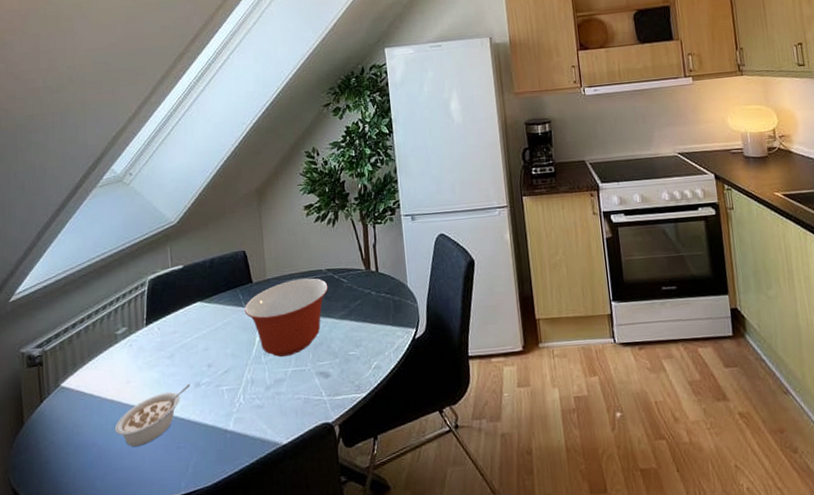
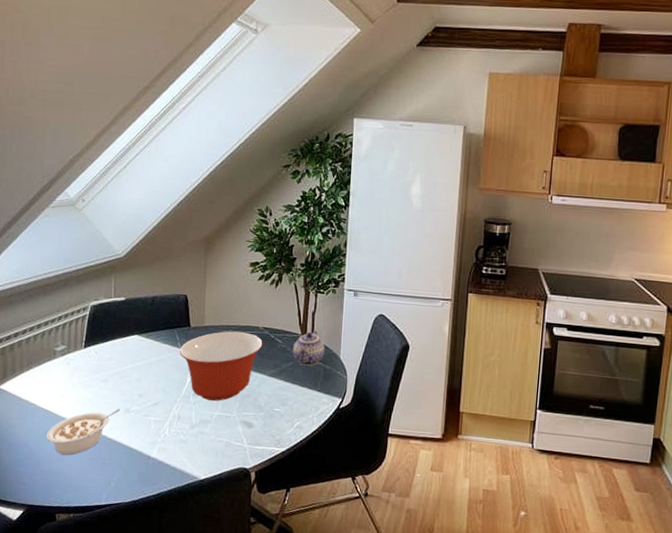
teapot: none [358,263,392,302] -> present [292,330,325,366]

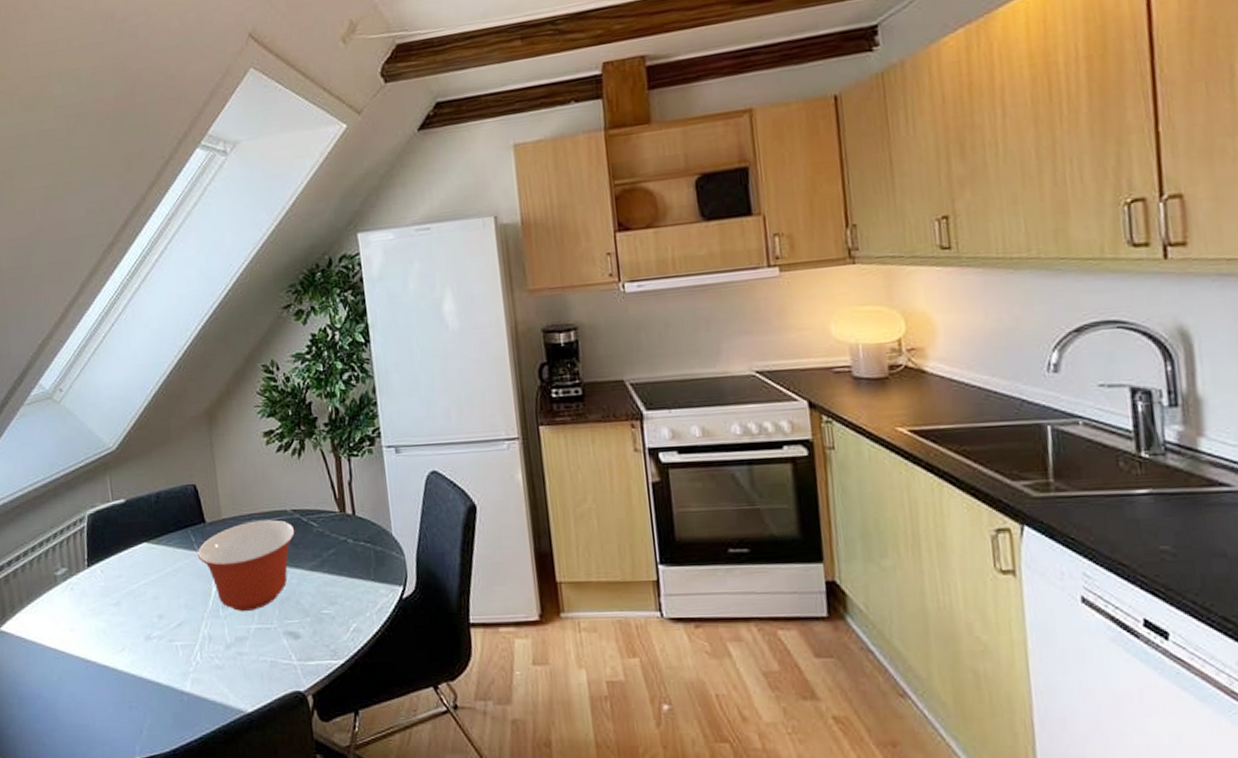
legume: present [46,409,121,455] -> none [60,637,141,702]
teapot: present [292,330,325,366] -> none [332,504,372,551]

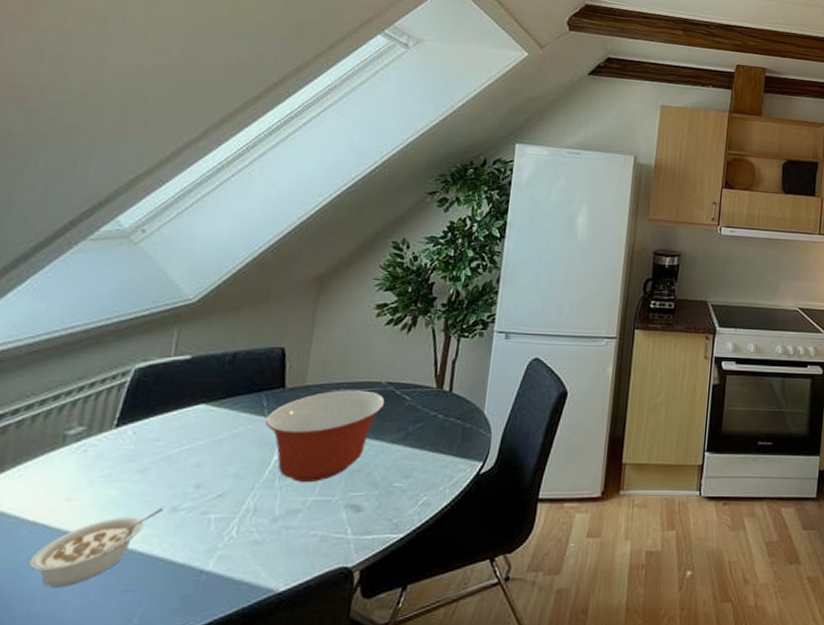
legume: none [60,637,141,702] -> present [28,508,164,587]

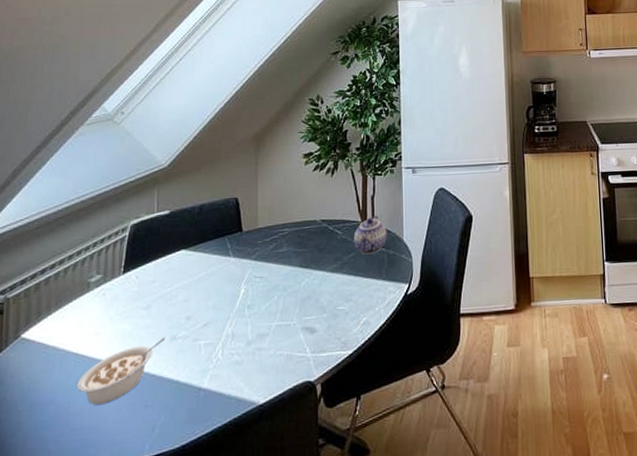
mixing bowl: present [265,390,386,482] -> none [231,228,322,310]
teapot: none [423,382,466,426] -> present [353,215,387,255]

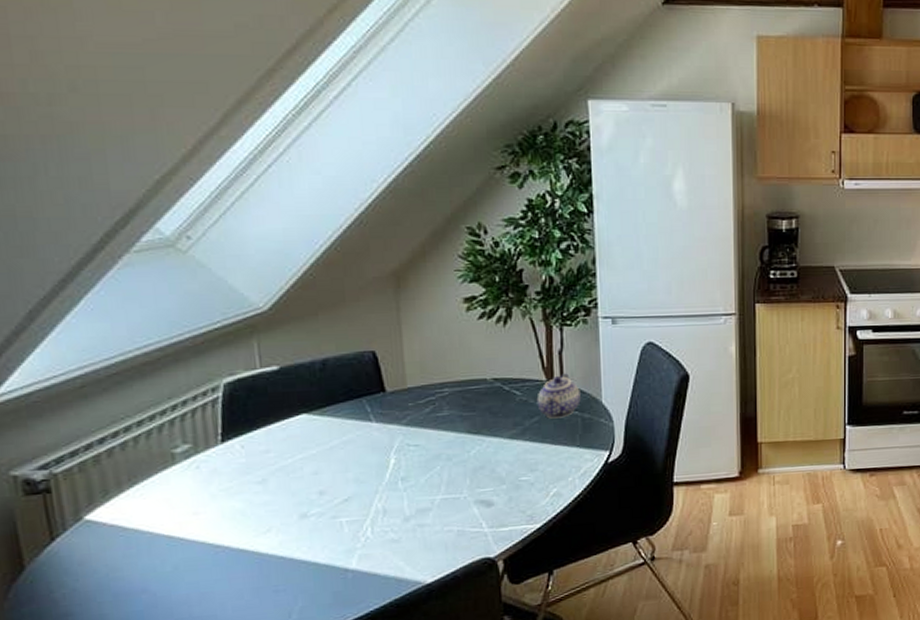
legume: present [77,338,166,405] -> none [176,516,294,592]

